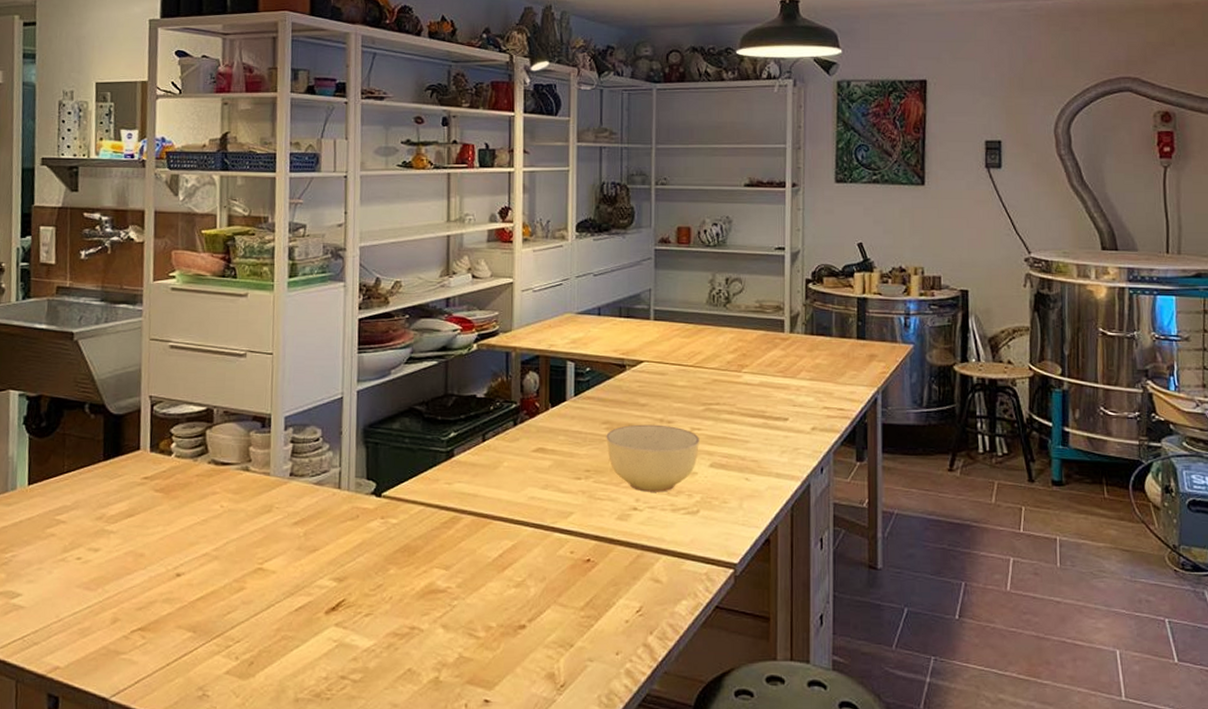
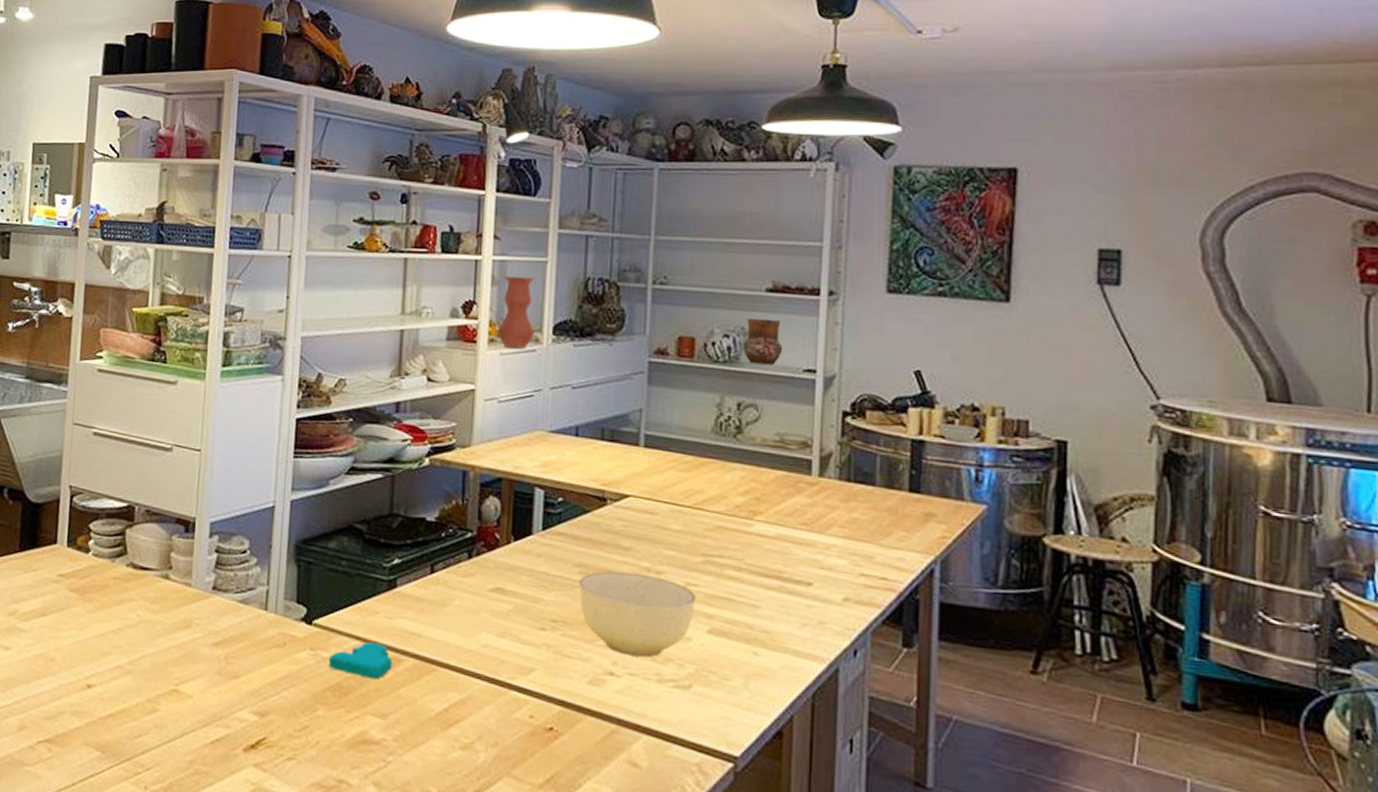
sponge: none [397,506,453,537] -> present [328,641,393,680]
vase: none [530,185,561,245] -> present [497,276,535,349]
ceramic pitcher: none [729,208,759,246] -> present [743,318,783,365]

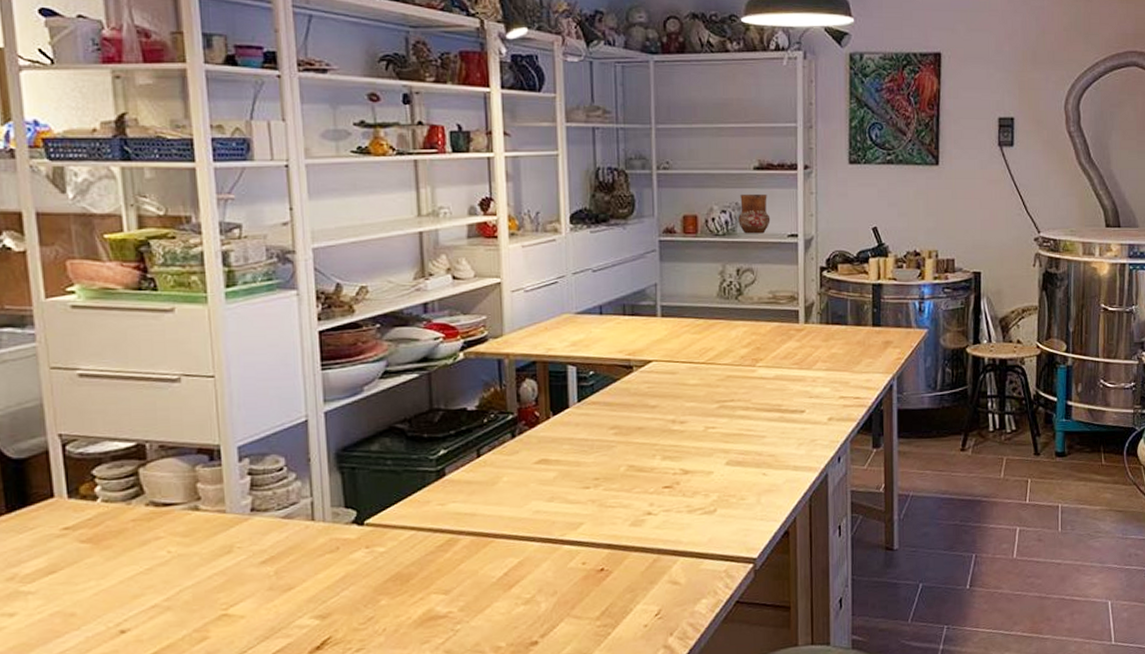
sponge: present [328,641,393,680] -> none [385,529,450,562]
vase: present [497,276,535,349] -> none [517,172,553,240]
bowl: present [578,571,696,657] -> none [615,426,714,496]

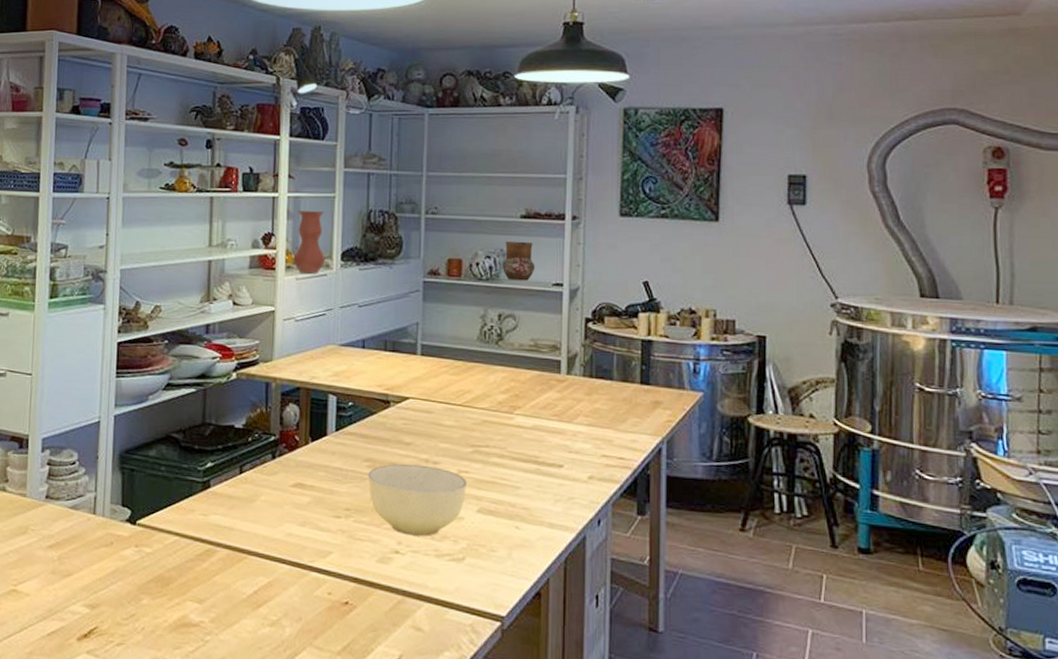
vase: none [517,172,553,240] -> present [293,211,326,274]
bowl: none [615,426,714,496] -> present [368,463,467,536]

